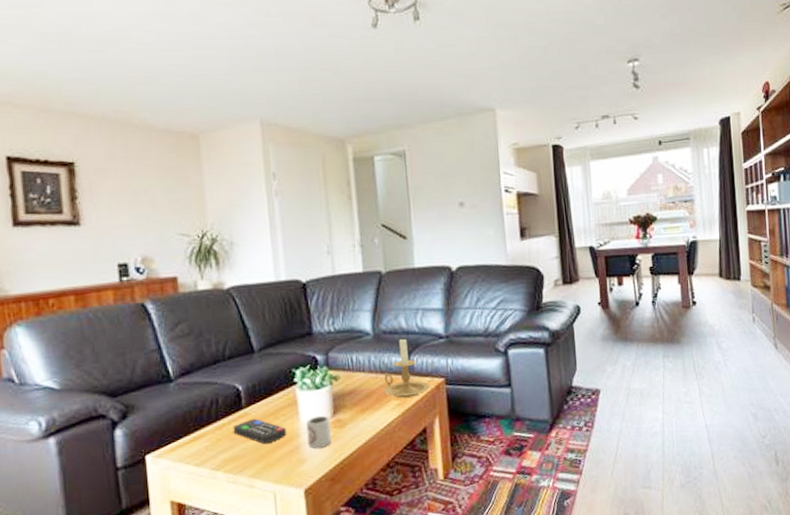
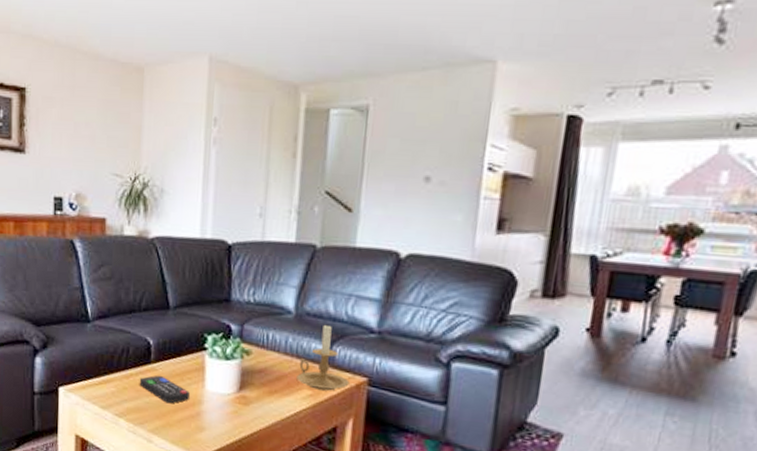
cup: present [306,415,332,449] -> none [209,387,235,421]

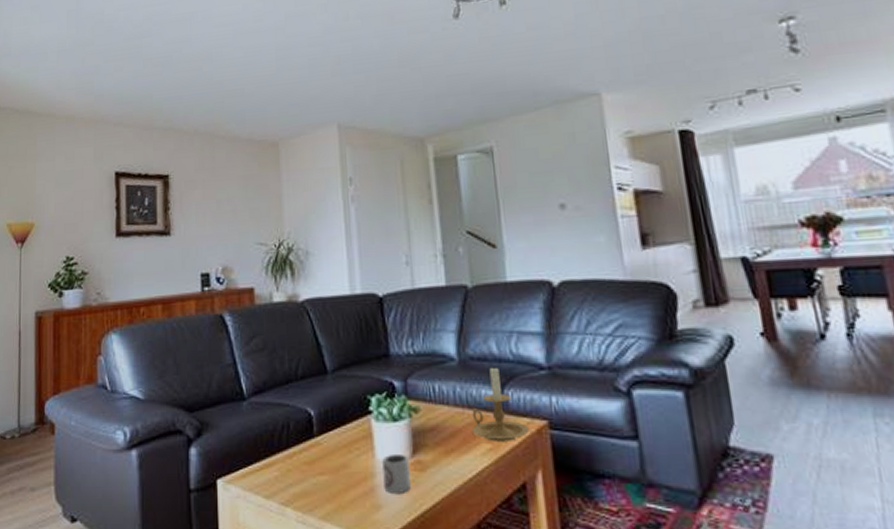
remote control: present [139,375,191,404] -> none [303,449,361,482]
cup: none [209,387,235,421] -> present [382,453,411,493]

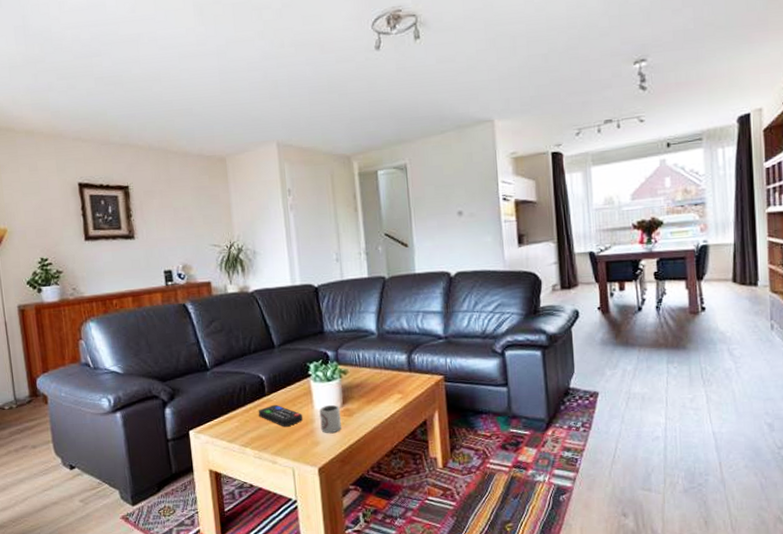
remote control: none [303,449,361,482] -> present [258,404,303,427]
candle holder: present [472,365,530,442] -> none [387,337,430,393]

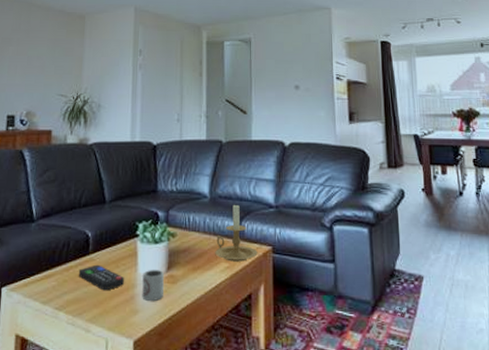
candle holder: none [387,337,430,393] -> present [215,203,258,262]

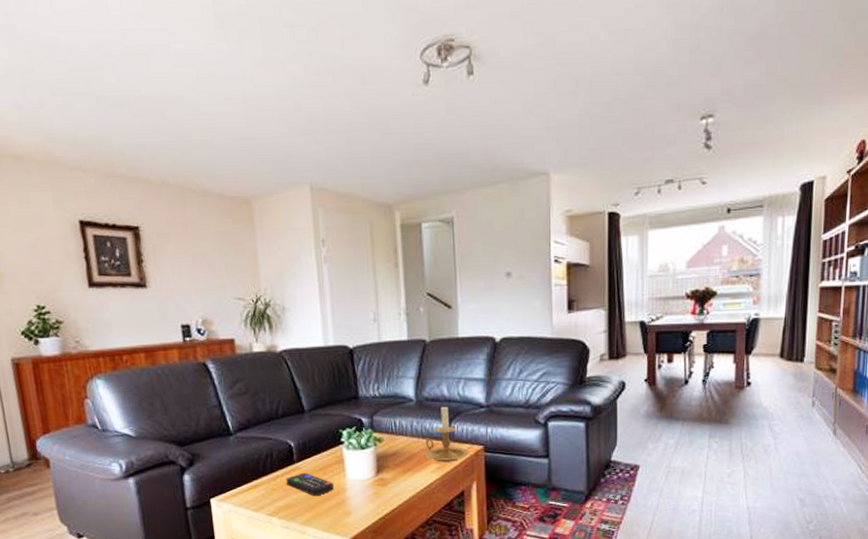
cup: present [142,269,164,301] -> none [352,473,375,503]

